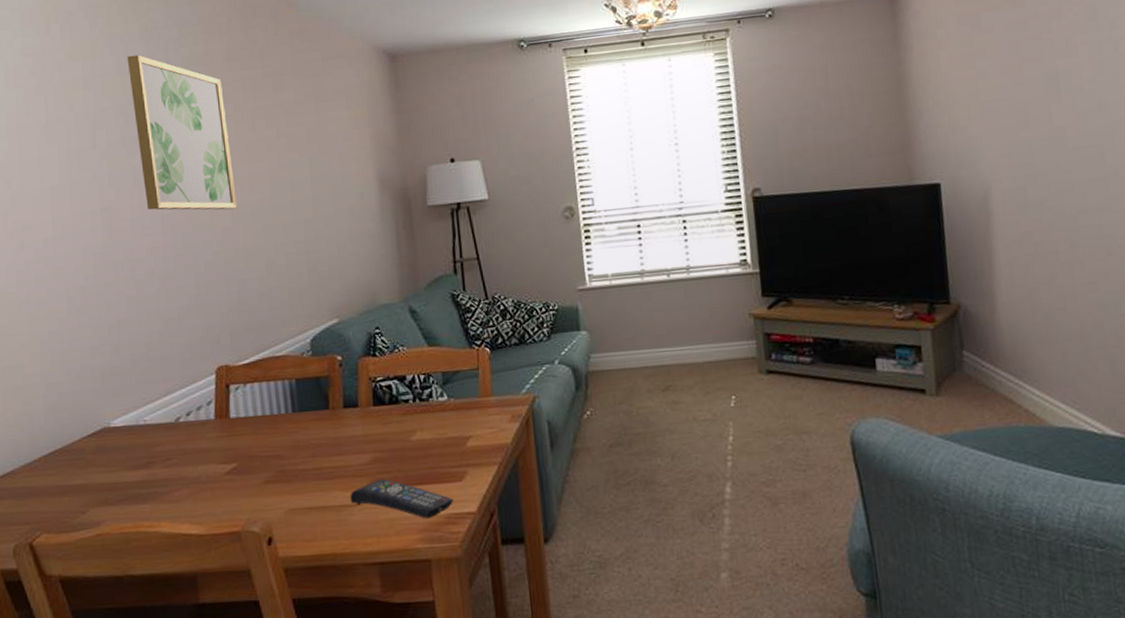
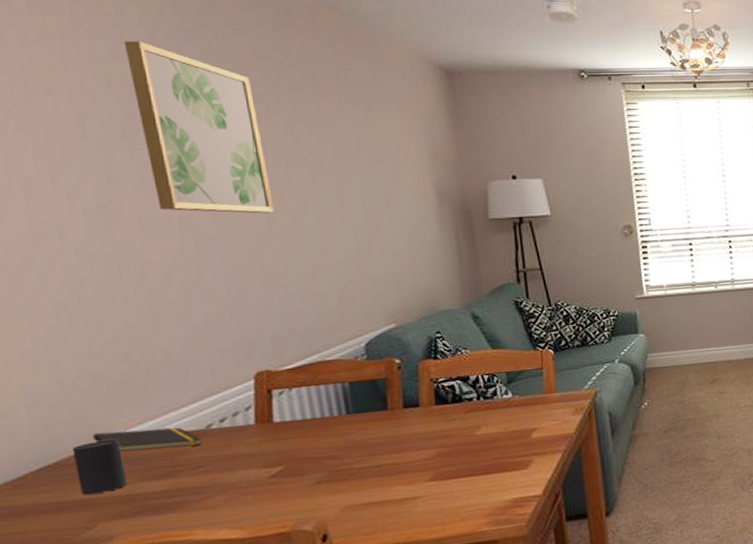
cup: none [73,428,112,480] -> present [72,439,127,495]
notepad: none [89,419,172,441] -> present [92,427,202,452]
remote control: present [350,478,453,519] -> none [412,471,519,505]

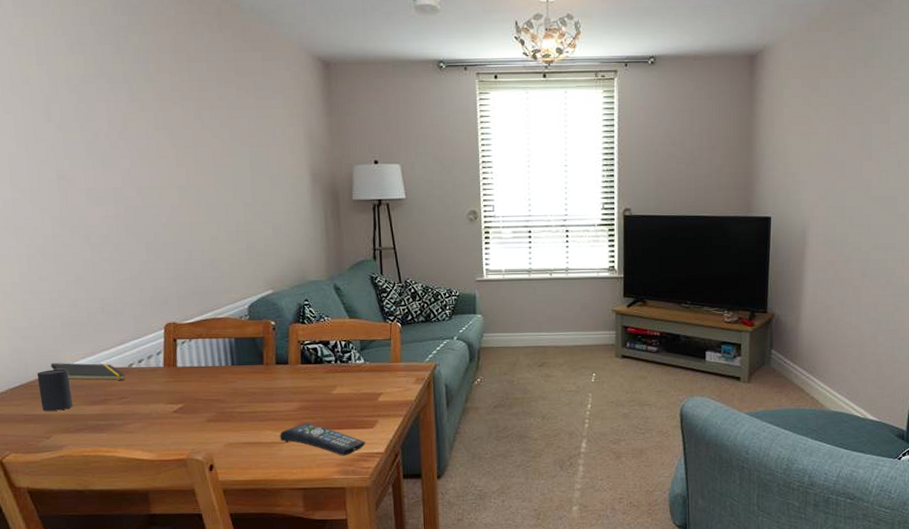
wall art: present [123,40,275,214] -> none [78,37,184,188]
remote control: none [412,471,519,505] -> present [280,423,365,456]

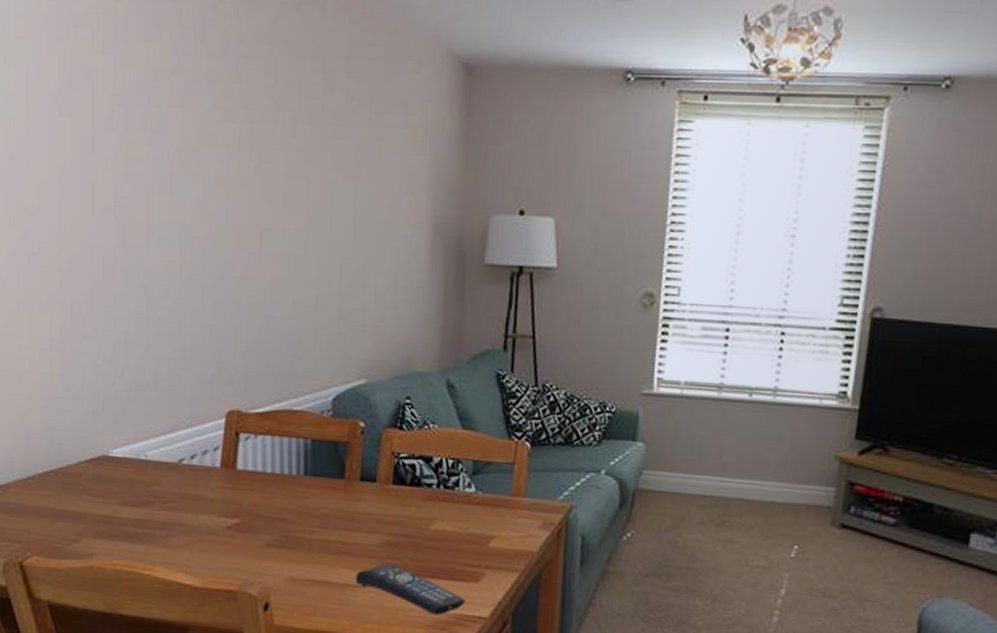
cup: present [37,369,73,411] -> none [70,455,108,509]
notepad: present [50,363,125,381] -> none [87,447,173,479]

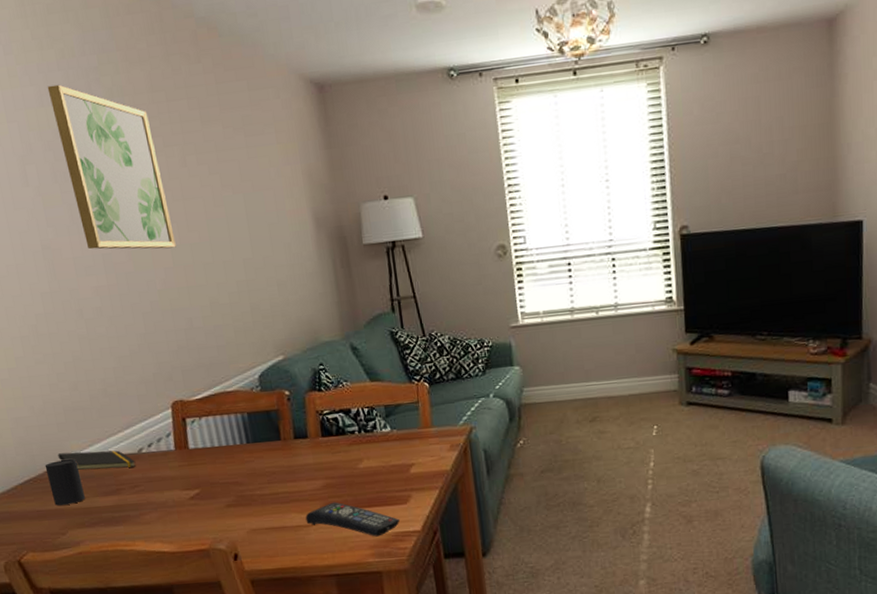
cup: none [70,455,108,509] -> present [45,459,85,506]
notepad: none [87,447,173,479] -> present [57,450,136,470]
wall art: none [155,18,267,231] -> present [47,84,176,250]

